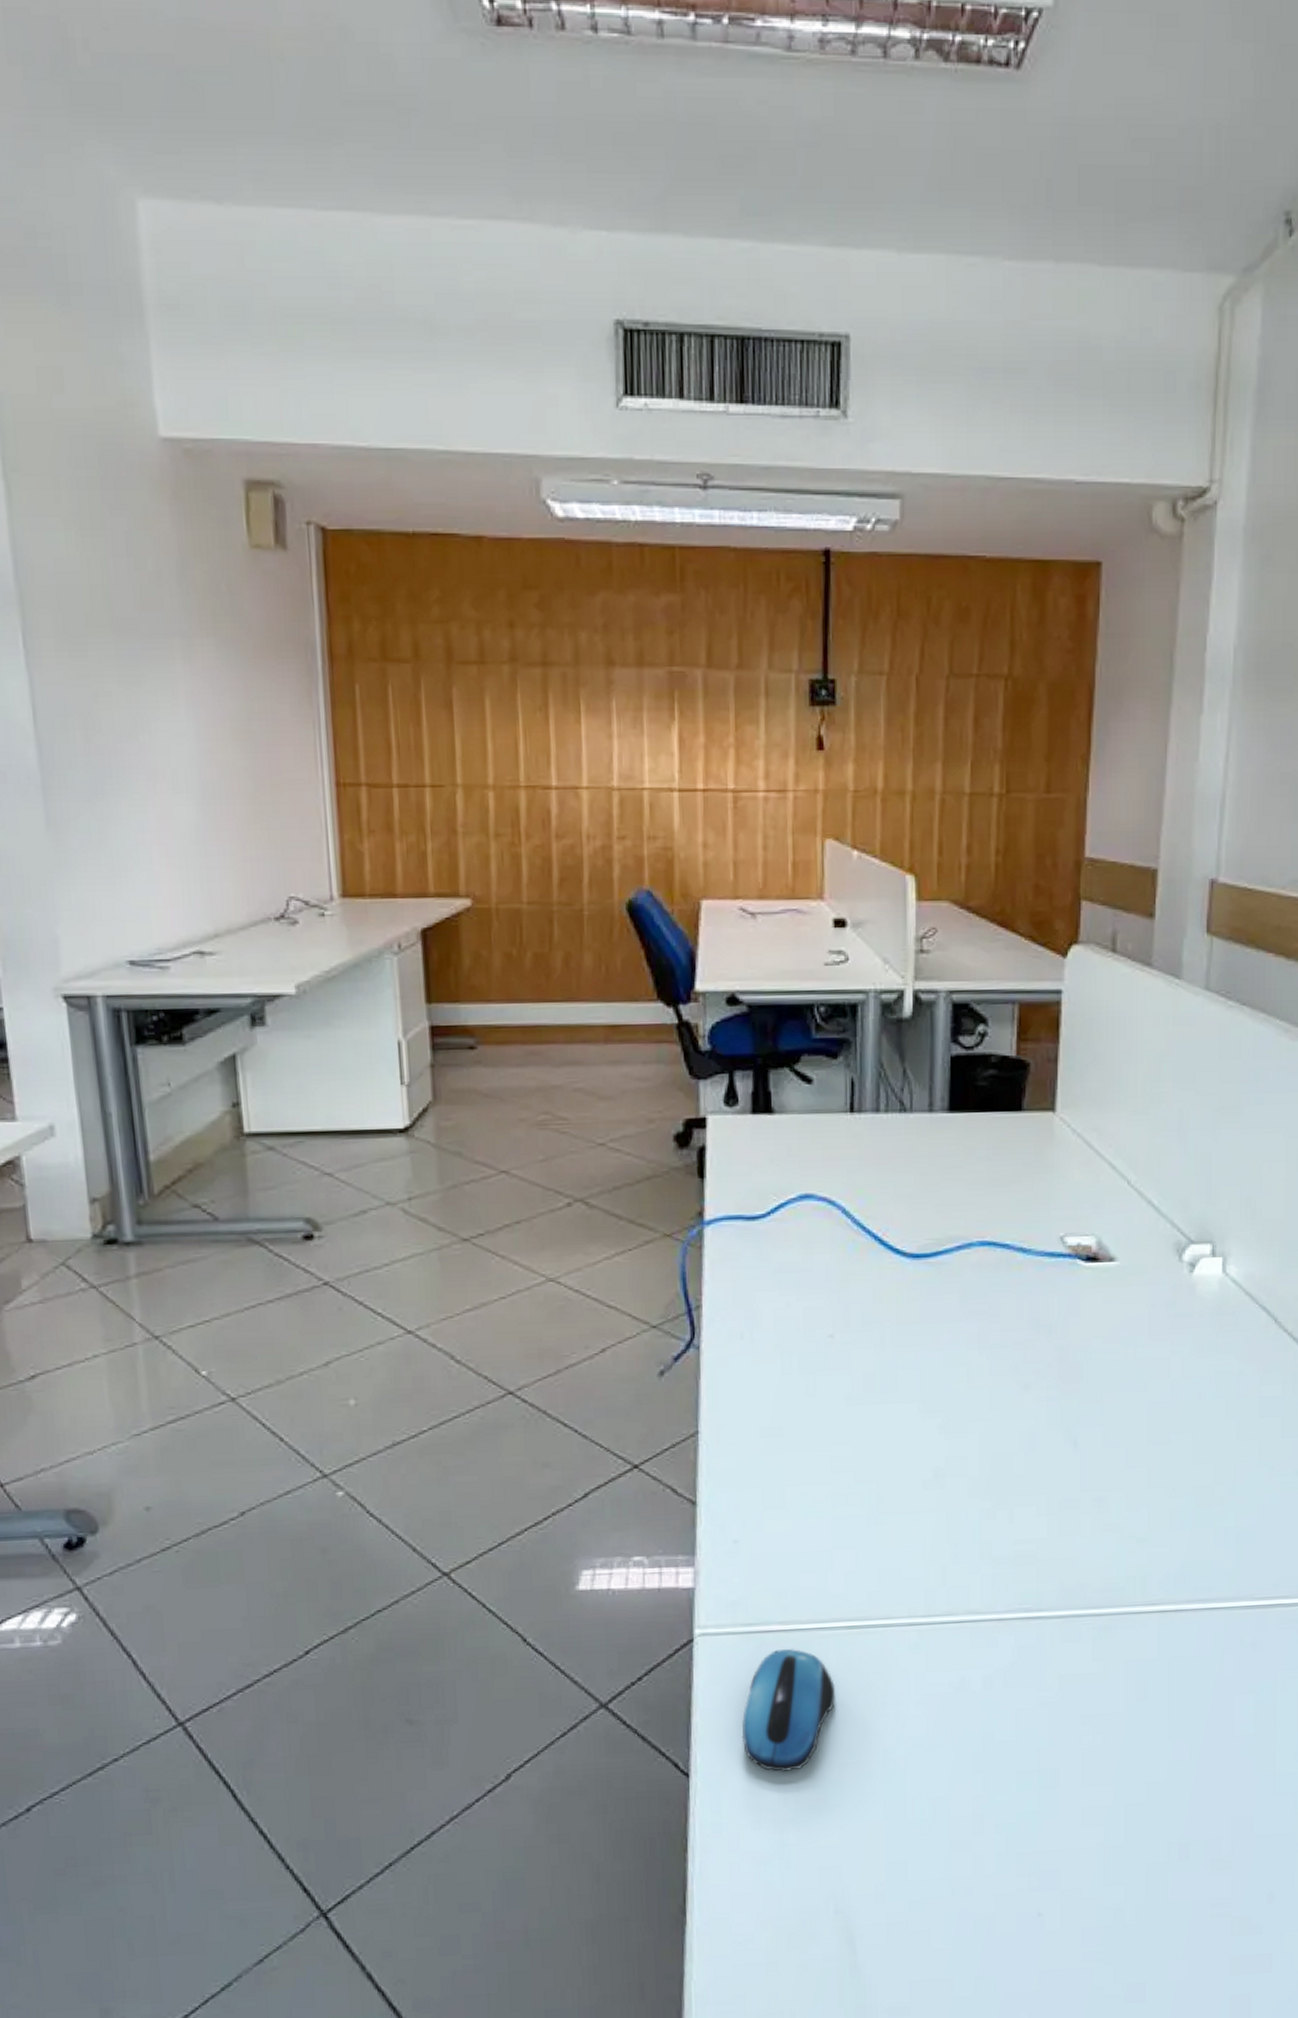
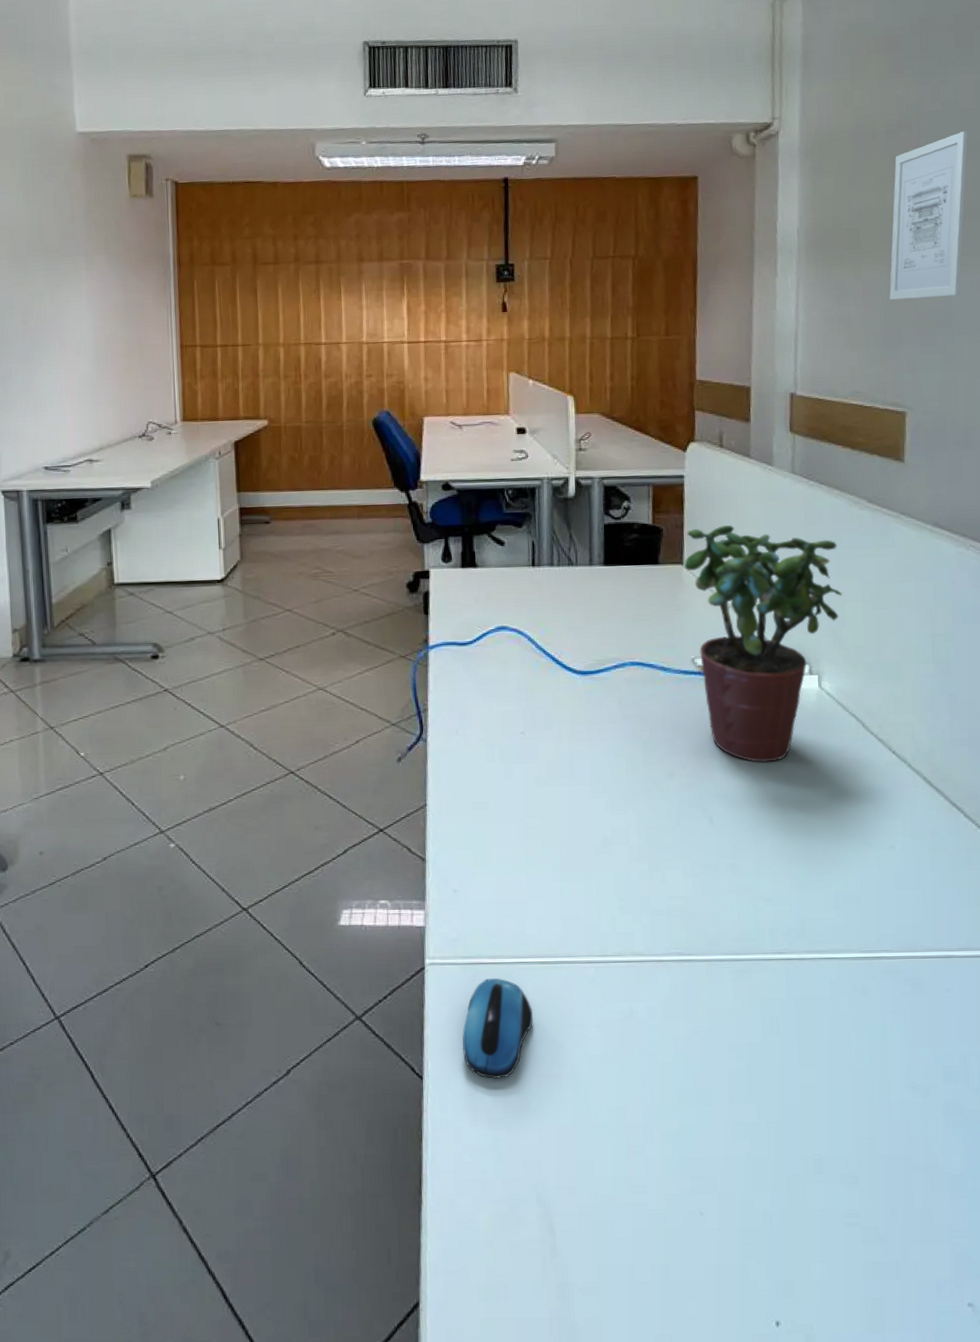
potted plant: none [1055,1058,1260,1370] -> present [683,524,842,763]

